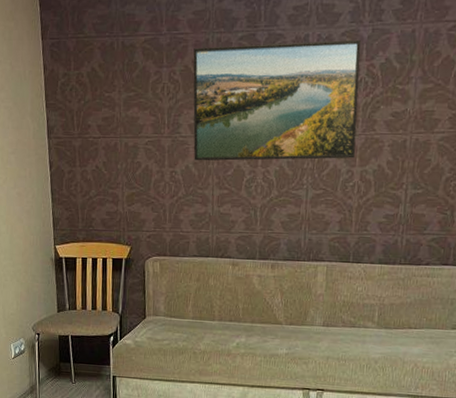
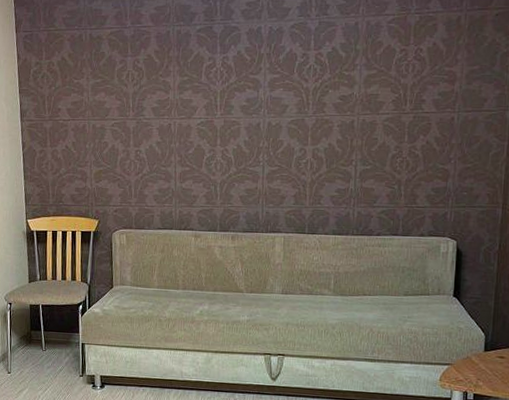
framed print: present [193,39,361,161] -> none [155,31,309,141]

